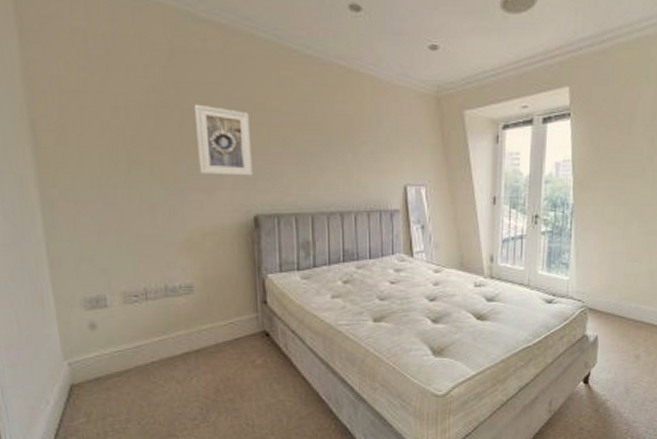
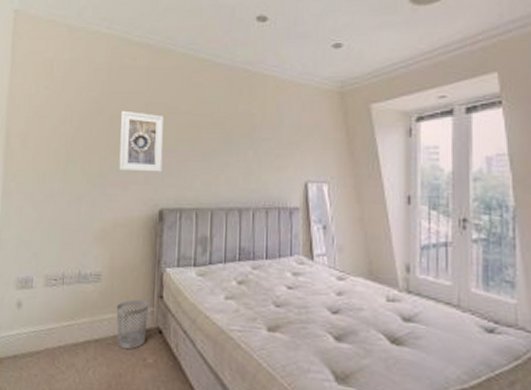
wastebasket: none [215,307,253,355] -> present [116,299,150,350]

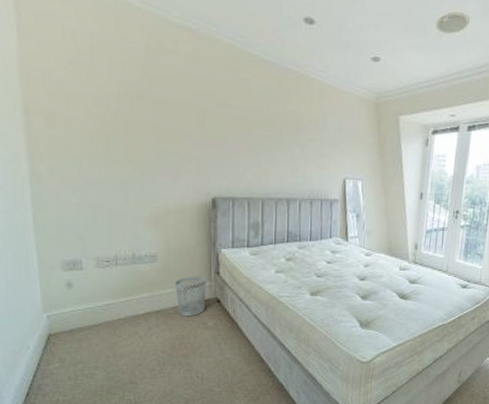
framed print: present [119,110,164,172] -> none [165,98,213,163]

